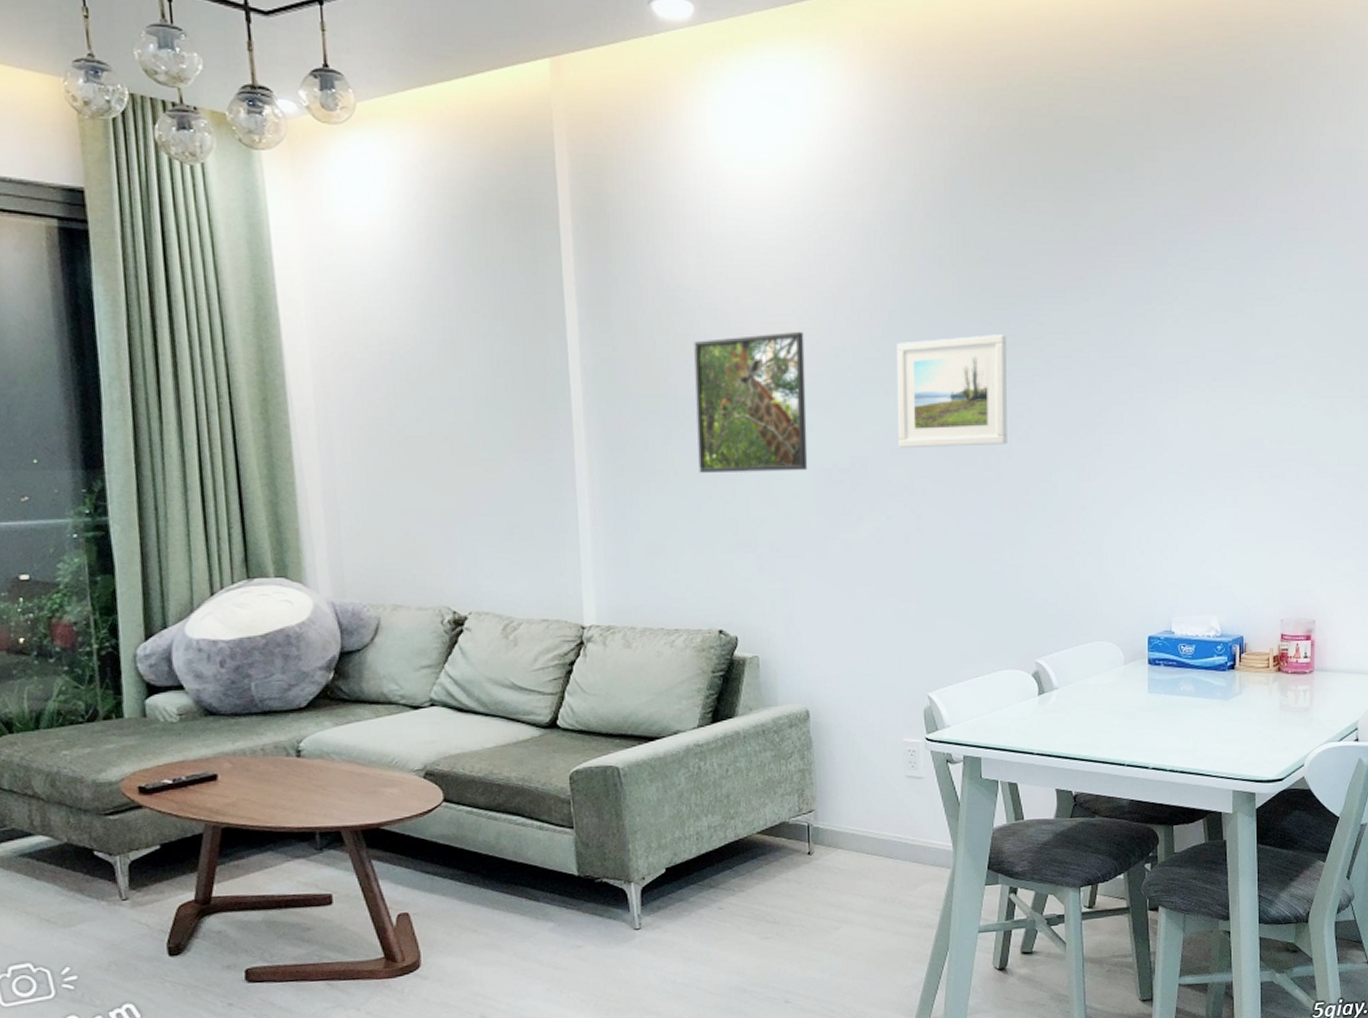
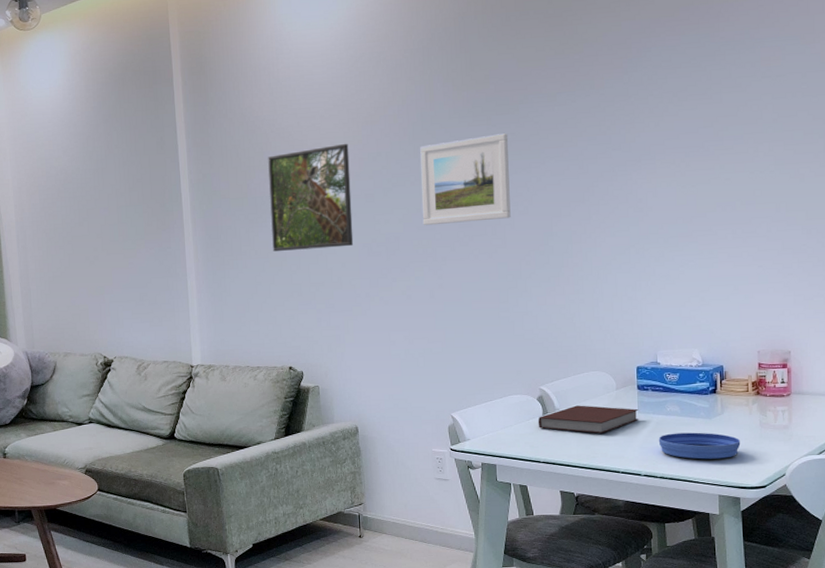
notebook: none [1032,683,1149,718] -> present [538,405,639,434]
bowl: none [1169,716,1259,749] -> present [658,432,741,460]

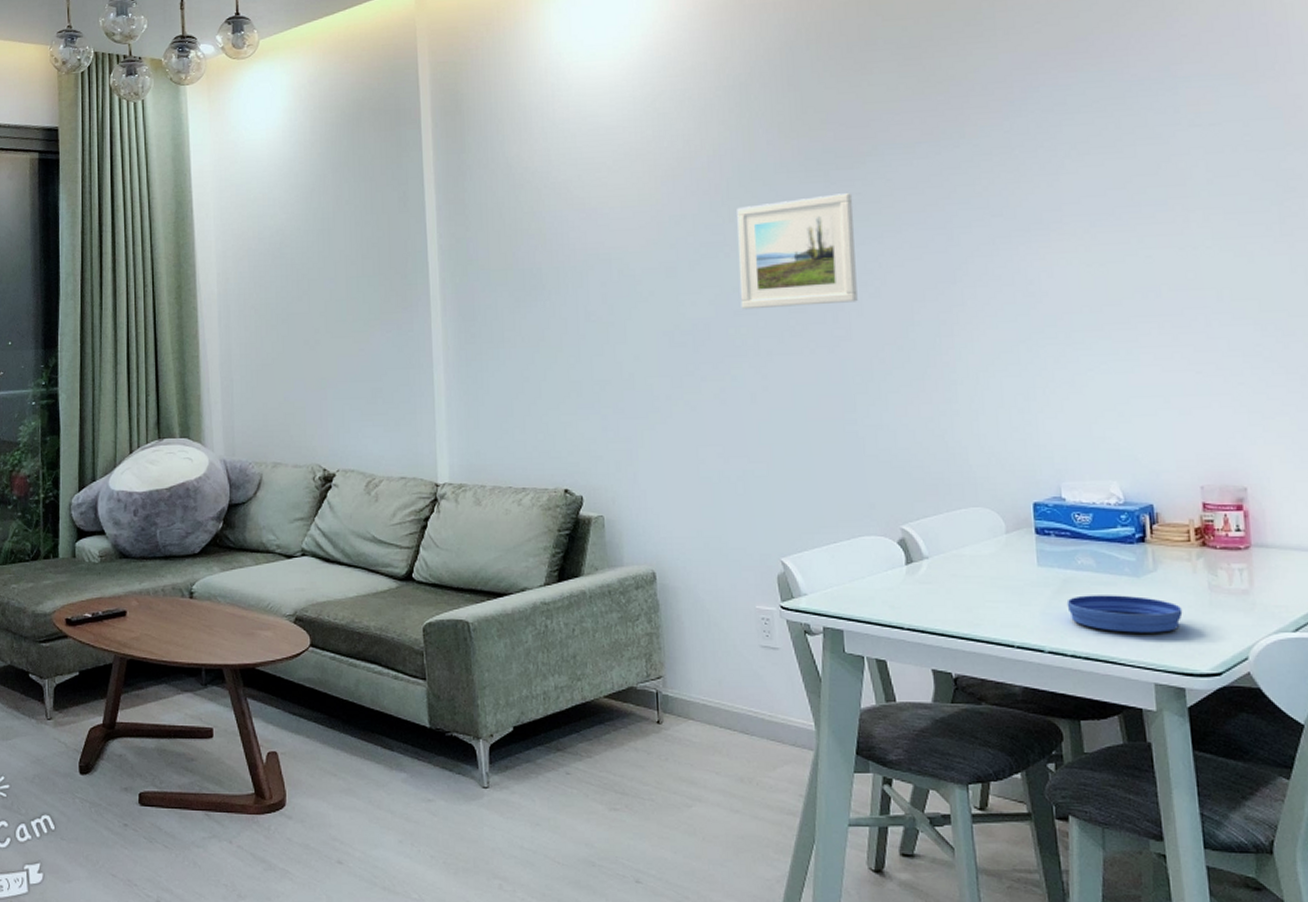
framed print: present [268,143,354,251] -> none [540,202,650,338]
notebook: present [538,405,639,434] -> none [899,552,1039,593]

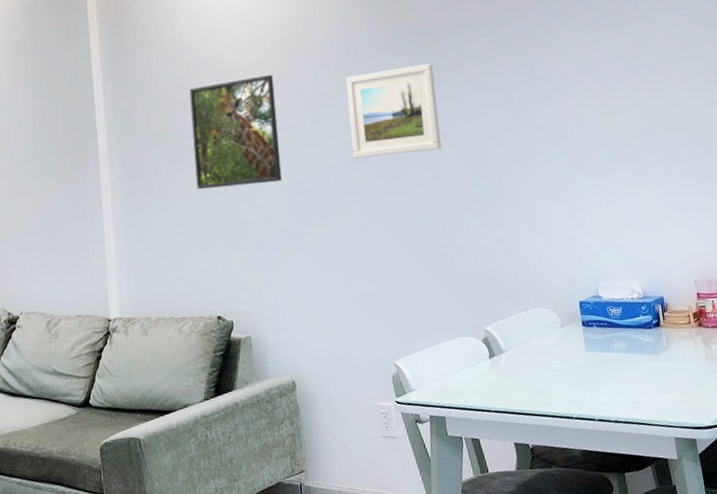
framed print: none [540,202,650,338] -> present [189,74,283,189]
bowl: present [1066,595,1183,633] -> none [608,369,690,399]

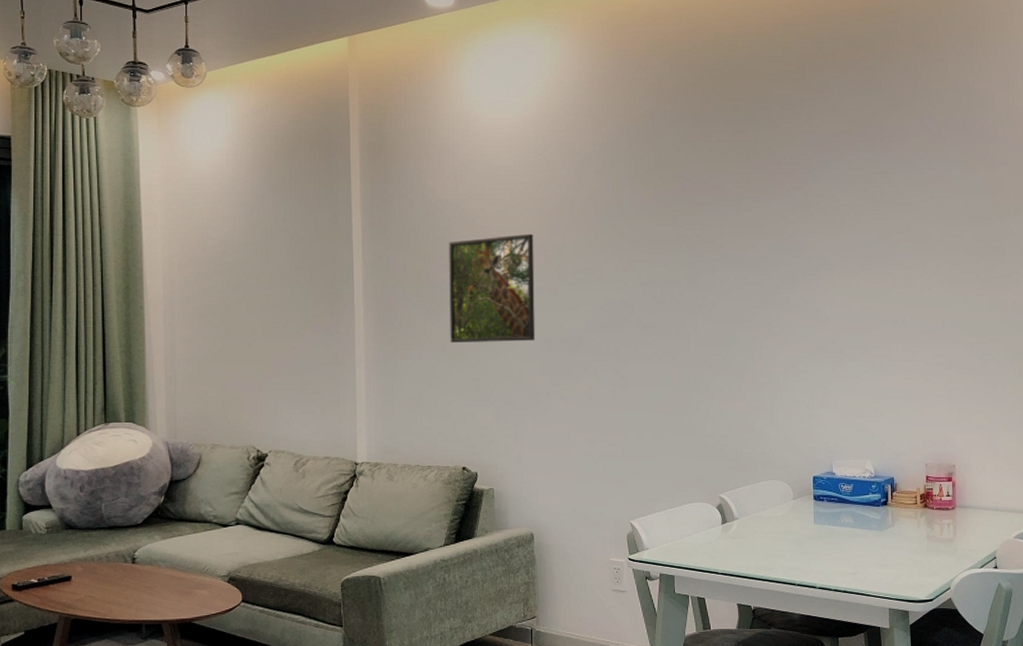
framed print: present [346,64,442,159] -> none [606,235,695,324]

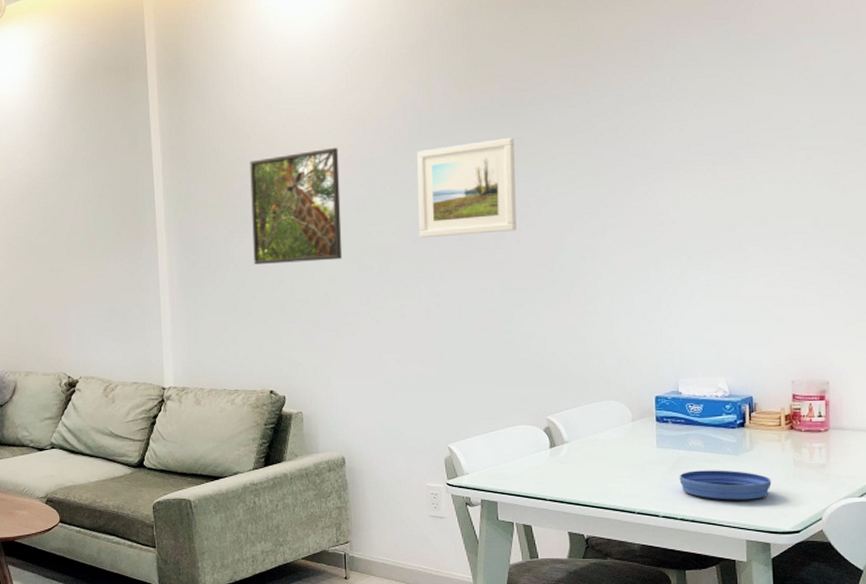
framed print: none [606,235,695,324] -> present [417,138,517,238]
bowl: none [833,544,910,572] -> present [679,470,772,500]

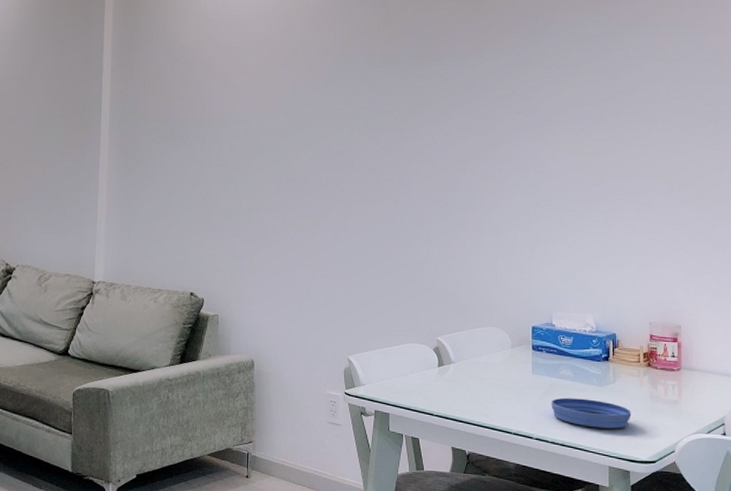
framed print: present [250,147,343,264] -> none [185,79,267,179]
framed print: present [417,138,517,238] -> none [332,86,419,168]

